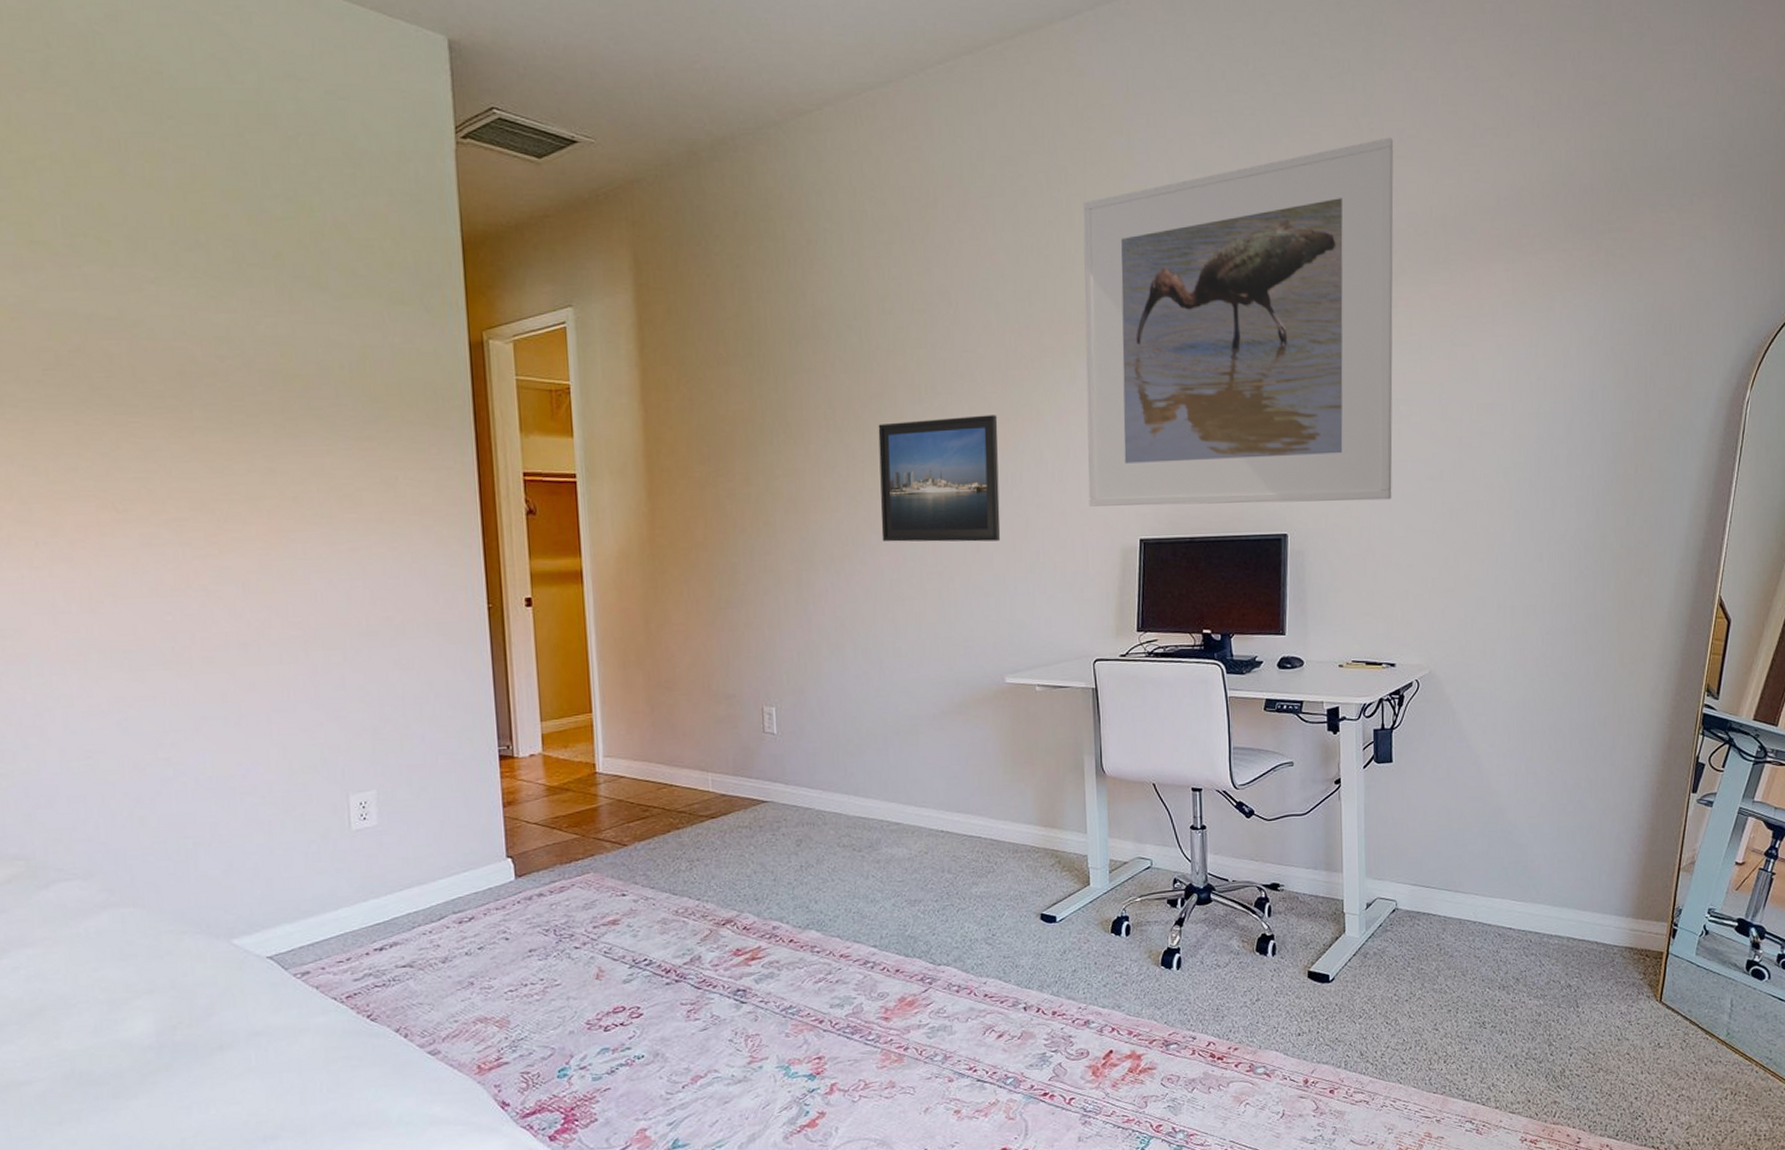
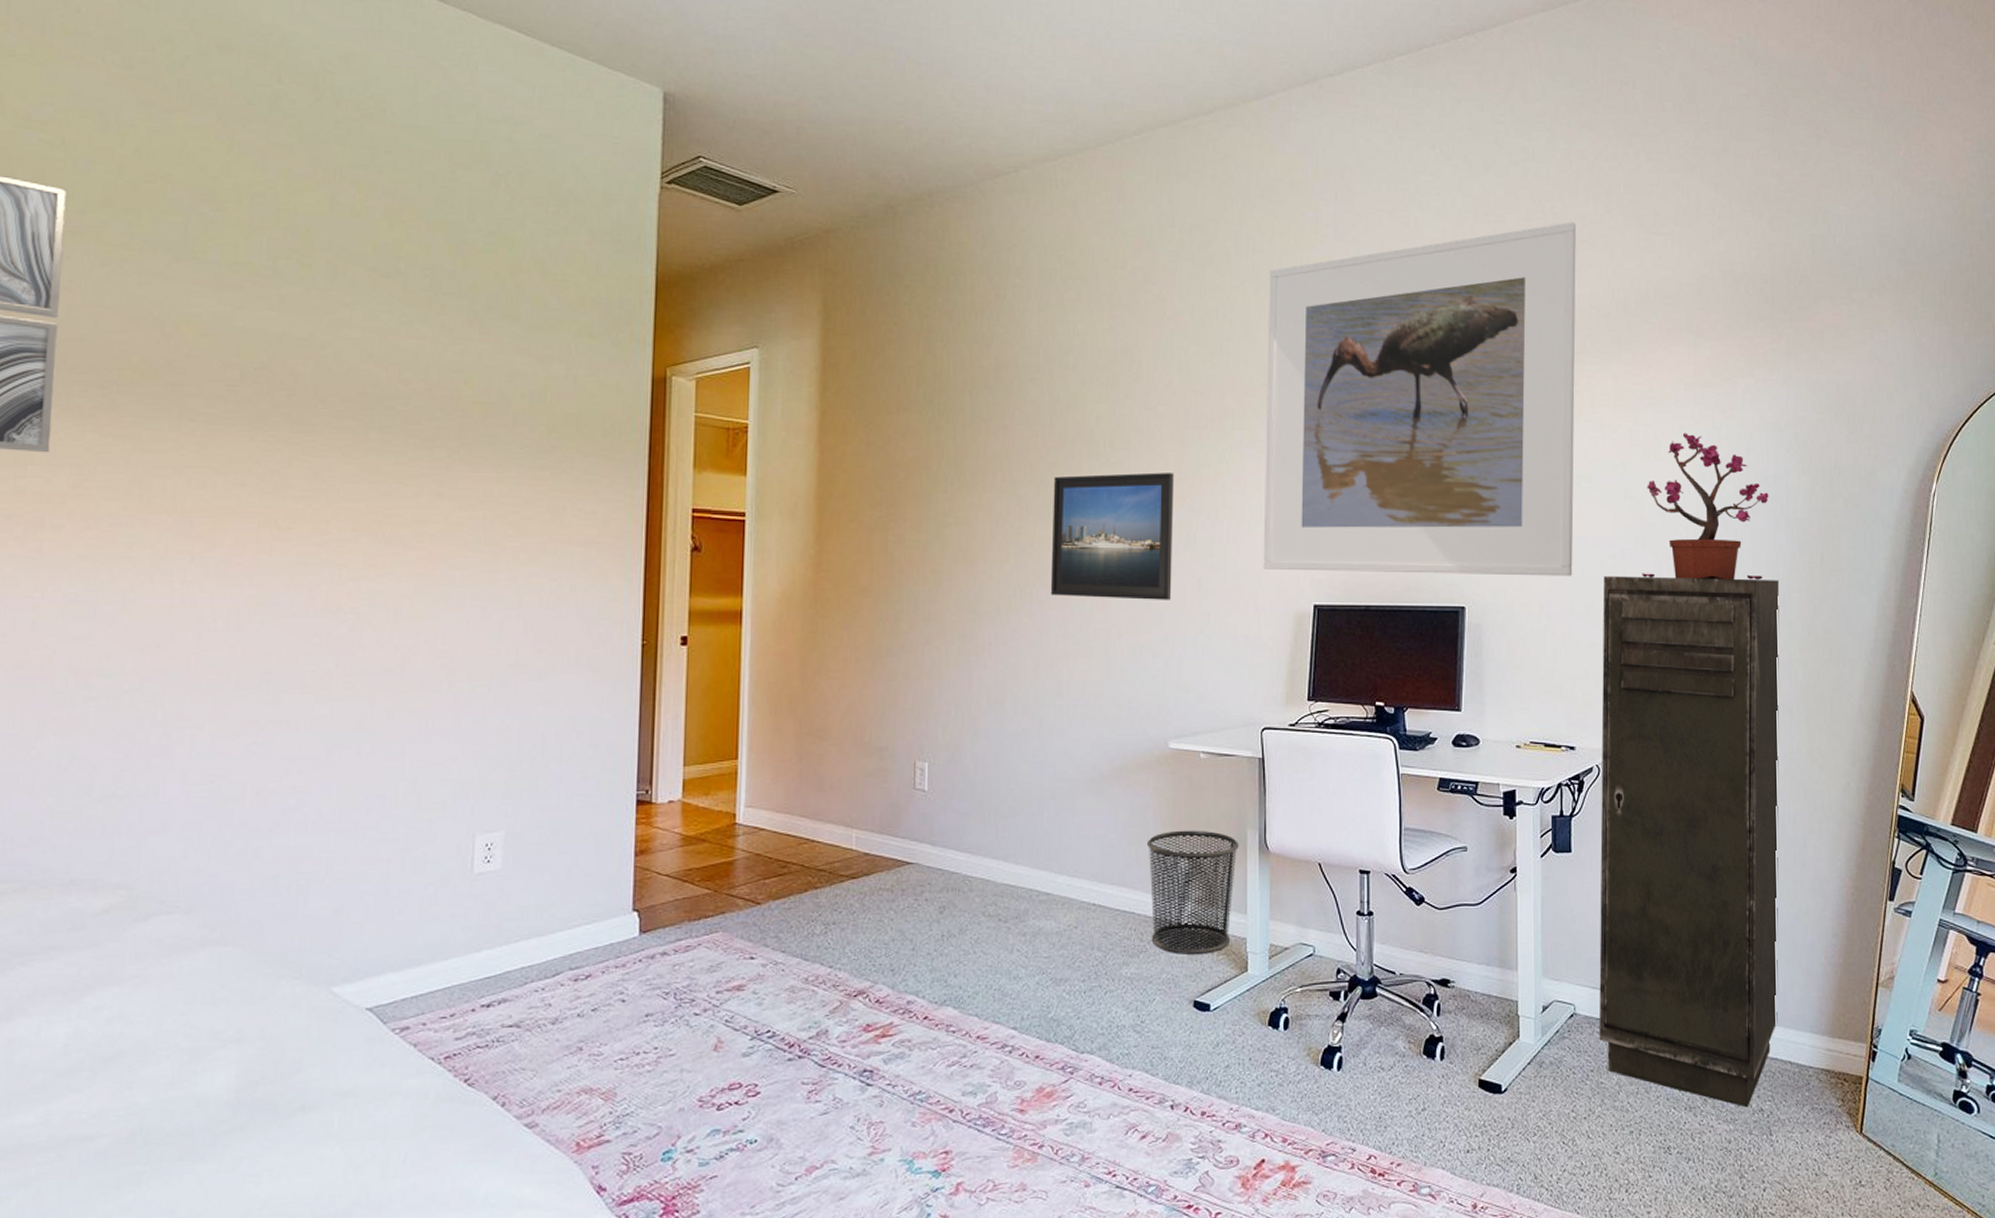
waste bin: none [988,758,1076,873] -> present [1146,830,1239,954]
storage cabinet: none [1419,494,1593,985] -> present [1598,575,1780,1108]
potted plant: none [1459,351,1585,497] -> present [1642,433,1769,580]

